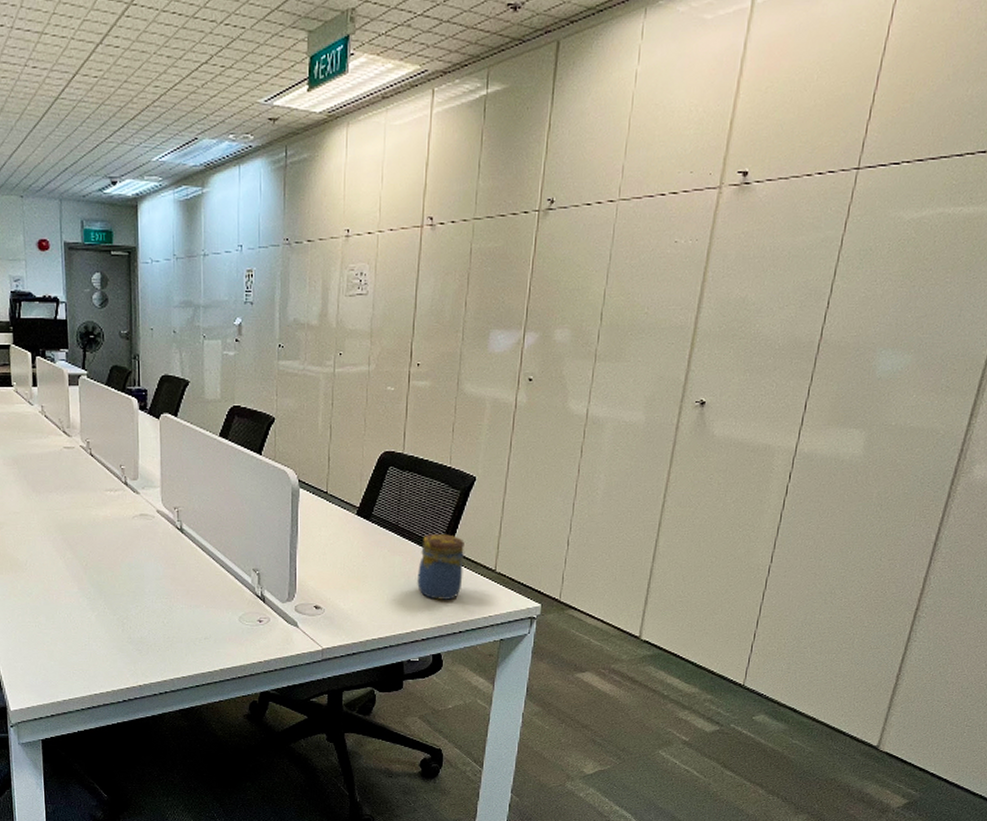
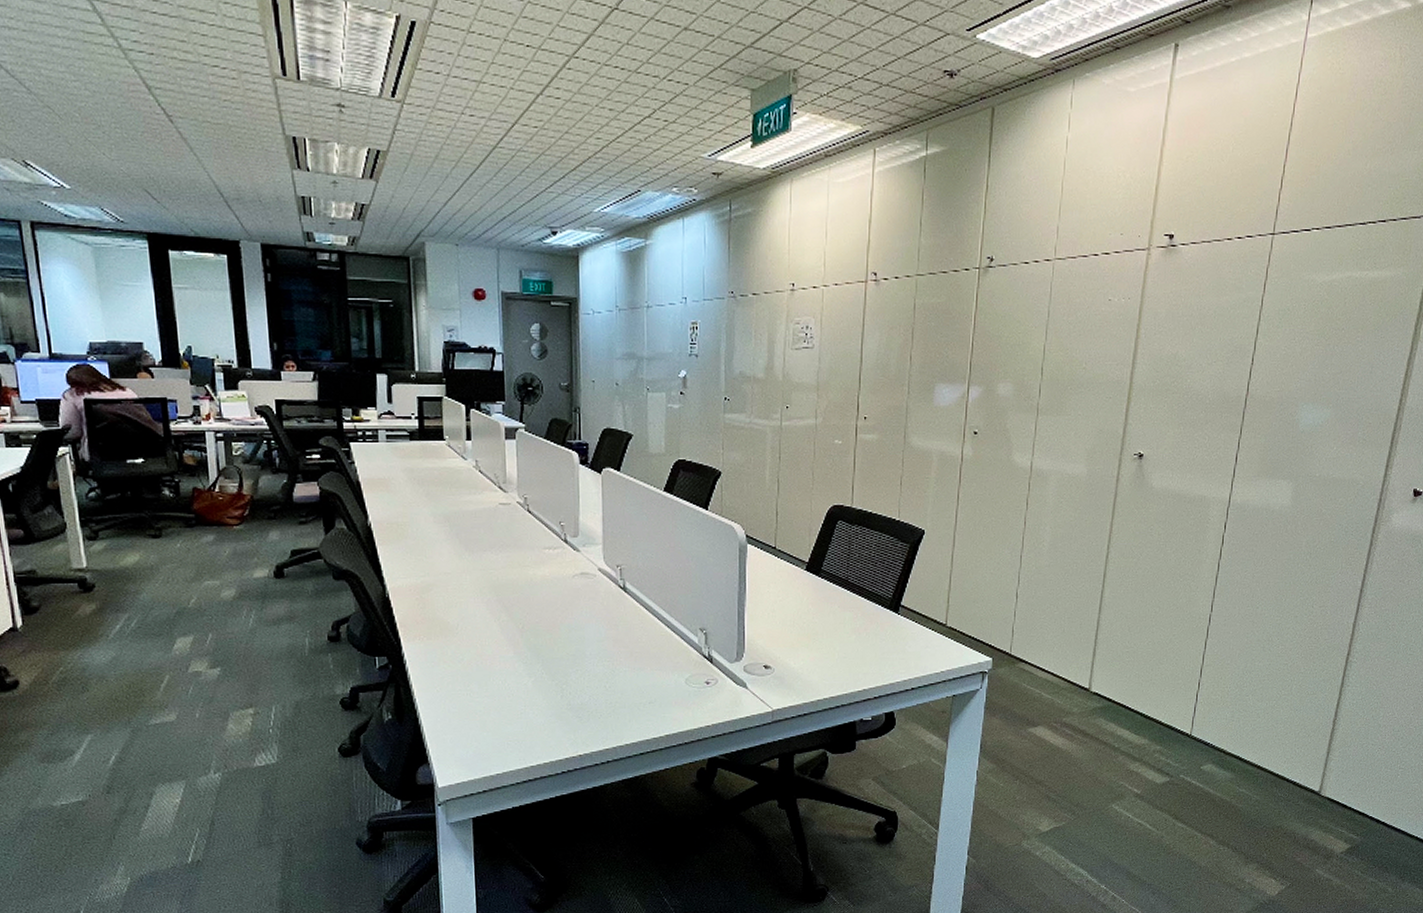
jar: present [417,533,465,600] -> none [868,587,915,656]

